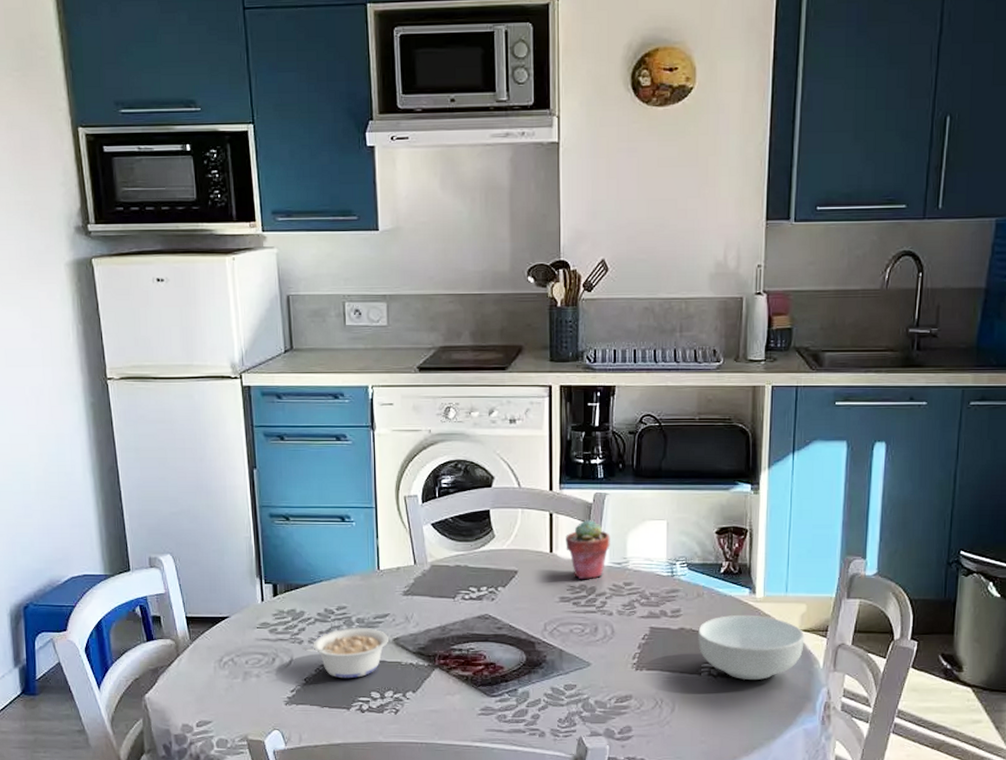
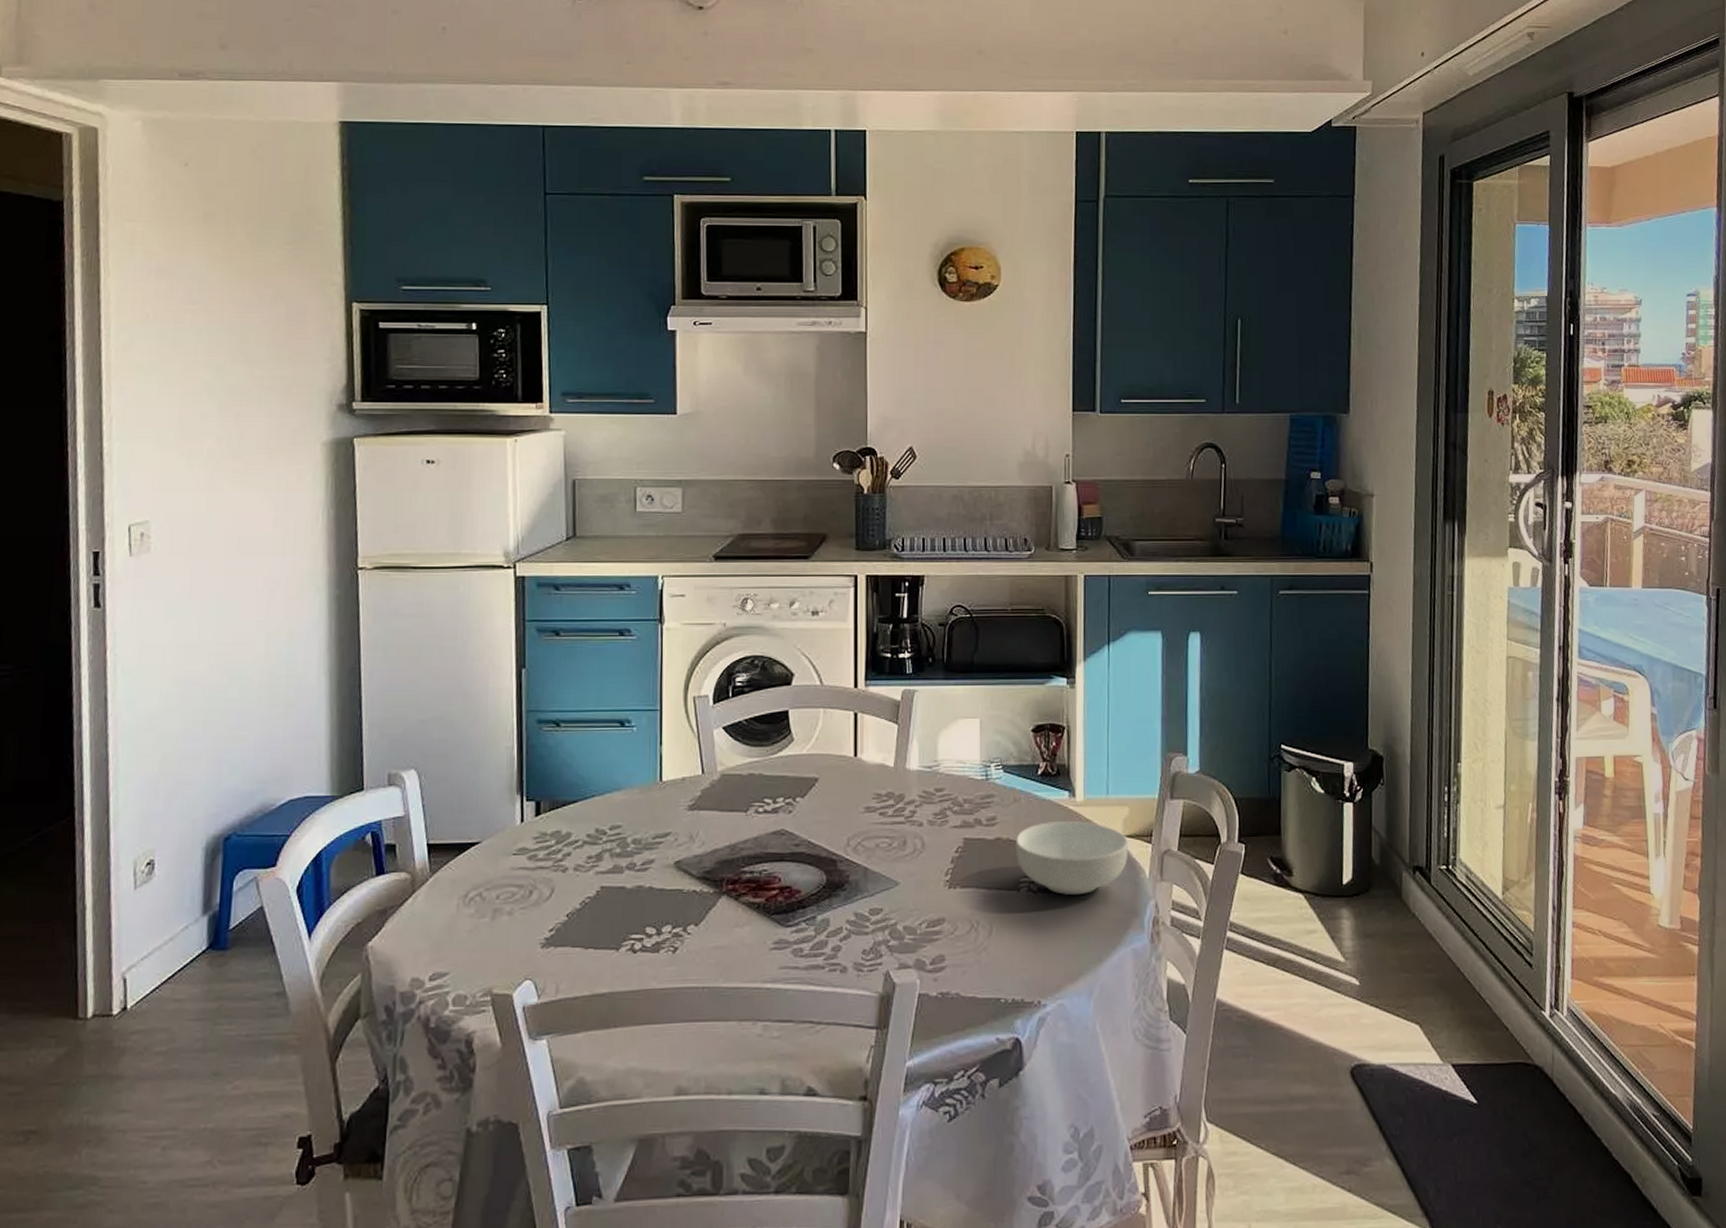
legume: present [302,628,388,679] -> none [566,850,669,913]
potted succulent: present [565,519,610,579] -> none [871,718,920,786]

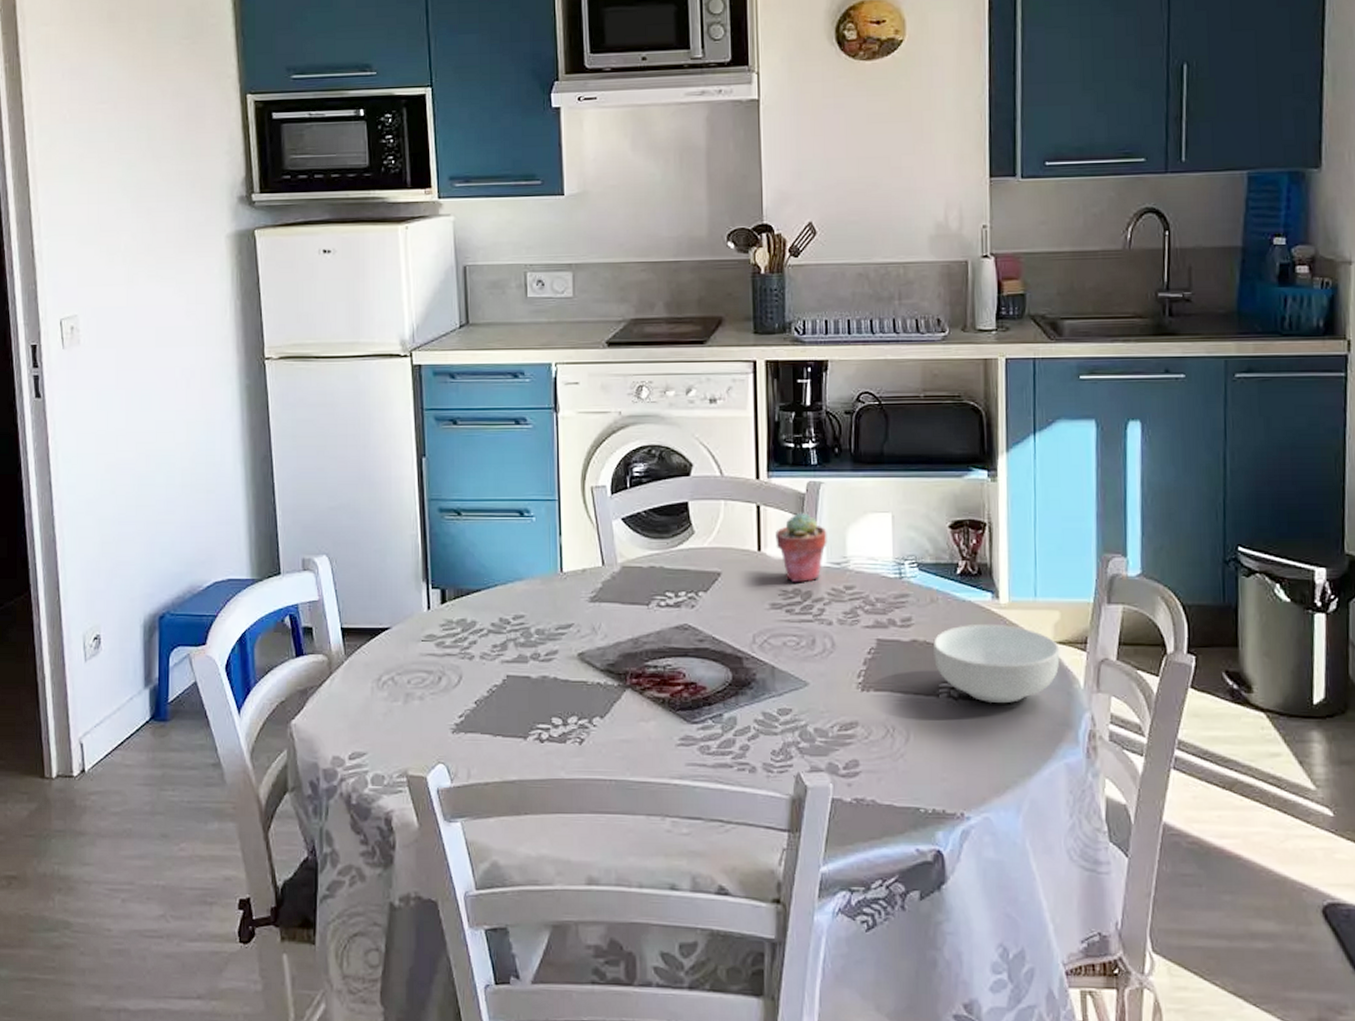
potted succulent: none [871,718,920,786] -> present [775,512,827,582]

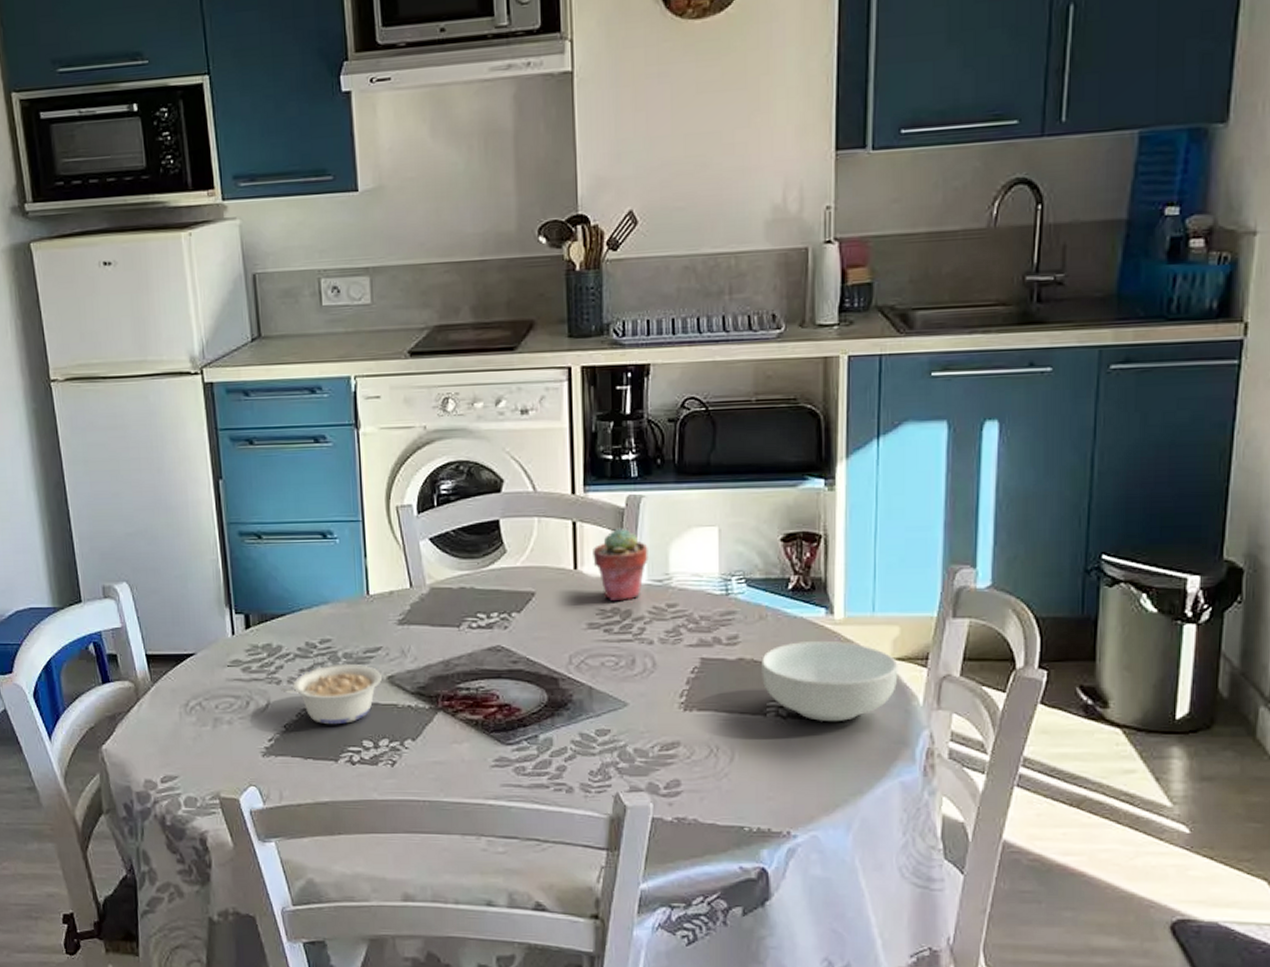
legume: none [473,641,572,702] -> present [281,664,382,725]

